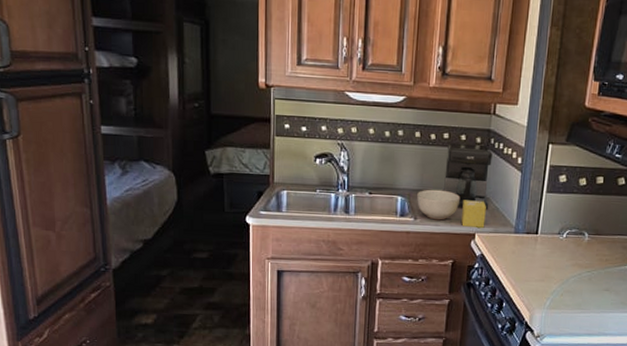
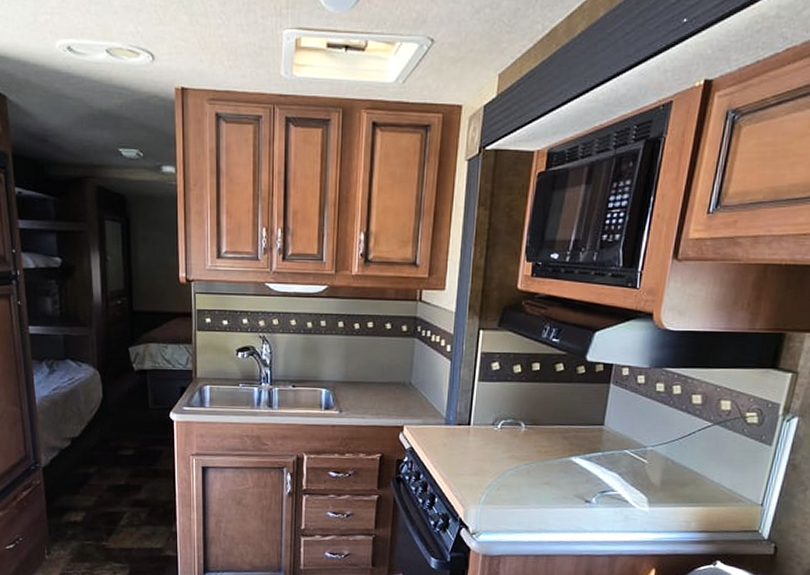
bowl: present [417,189,461,221] -> none [342,380,387,413]
coffee maker: present [442,143,493,210] -> none [368,332,420,401]
sponge: present [460,200,486,228] -> none [388,391,415,420]

